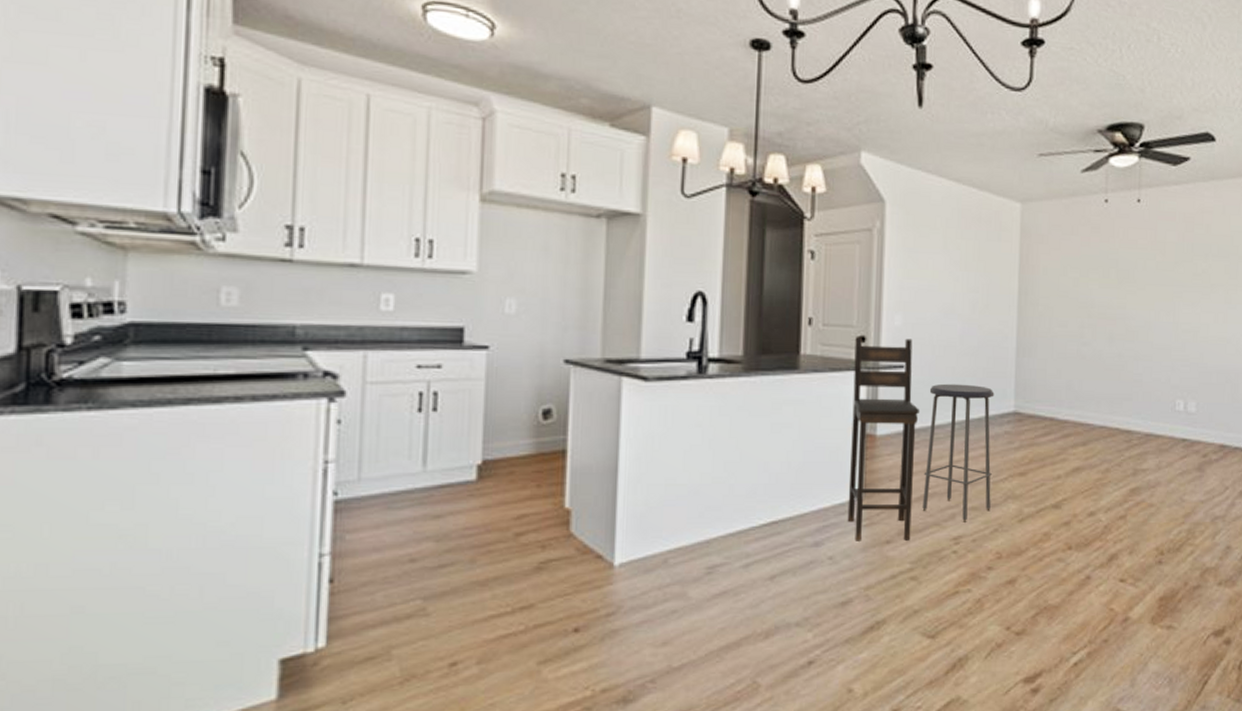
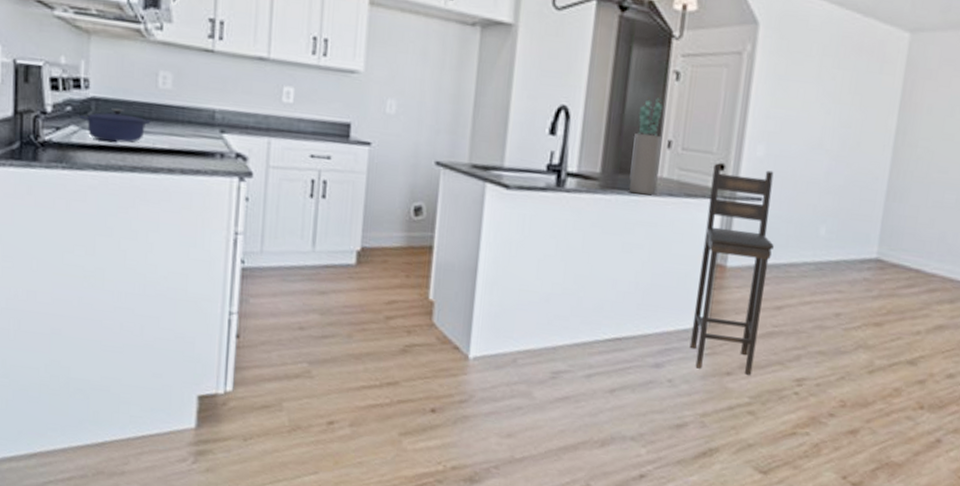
cooking pot: none [112,334,211,372] -> present [79,108,151,143]
vase: none [773,273,801,374] -> present [628,94,664,196]
bar stool: present [922,383,995,522] -> none [766,221,857,366]

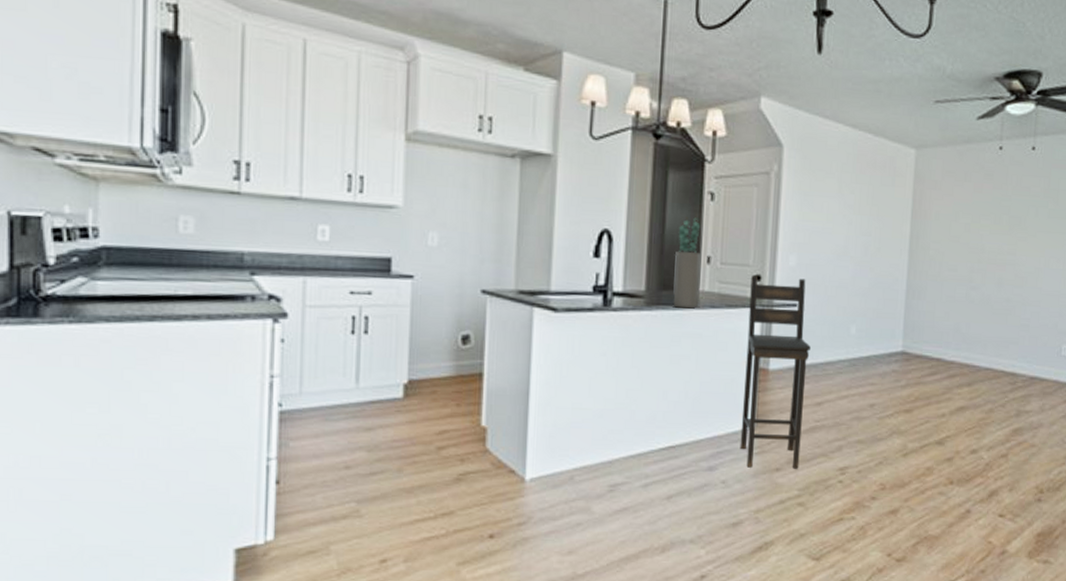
cooking pot: present [79,108,151,143] -> none [88,257,171,292]

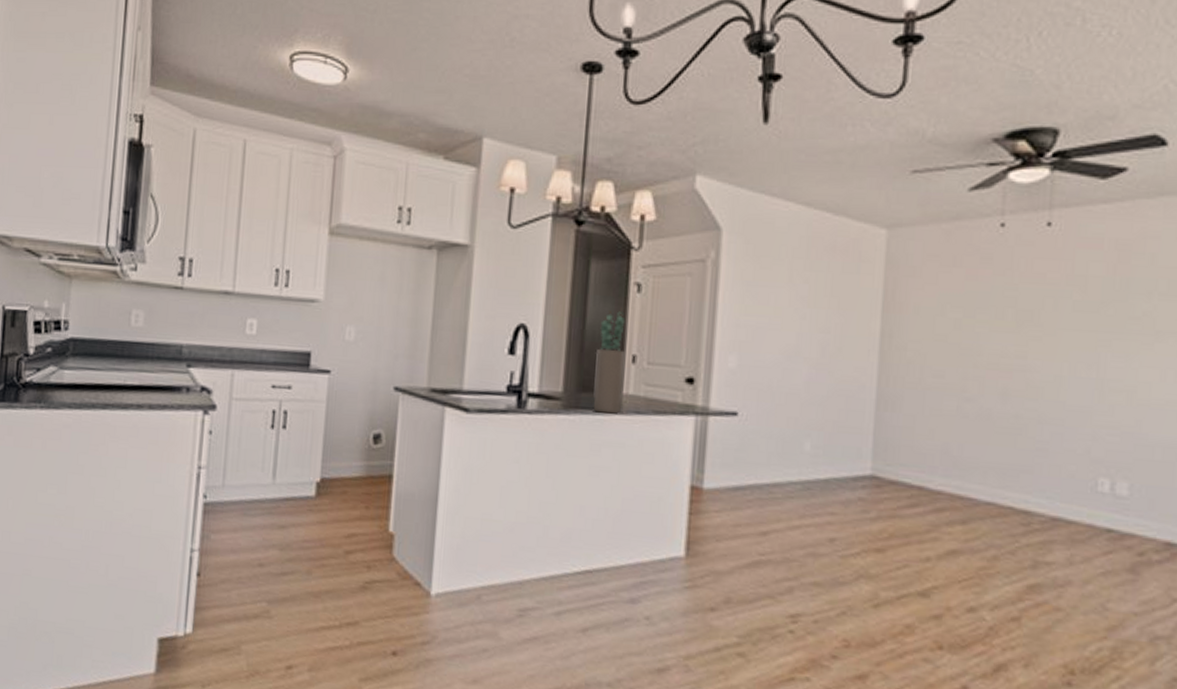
bar stool: present [740,276,812,469] -> none [667,378,755,611]

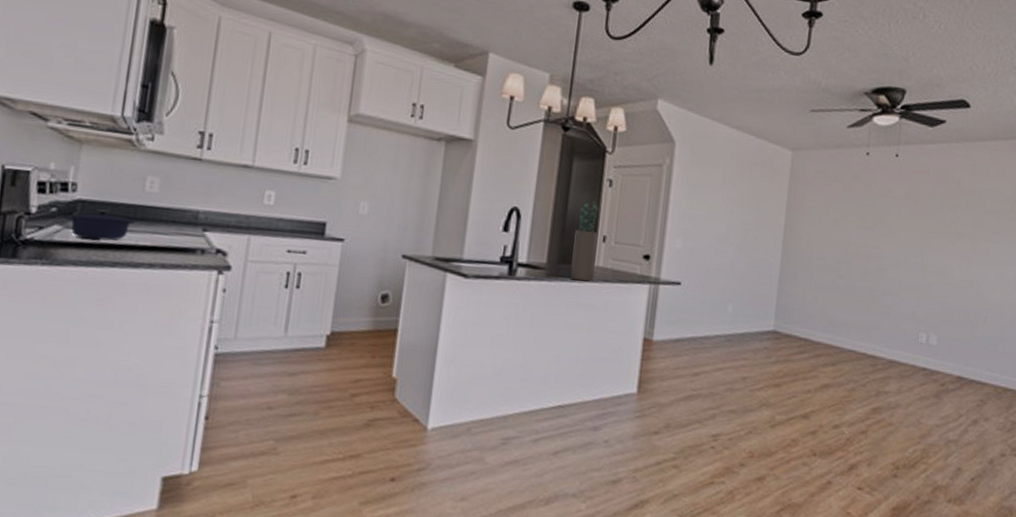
cooking pot: none [58,348,123,381] -> present [64,210,136,241]

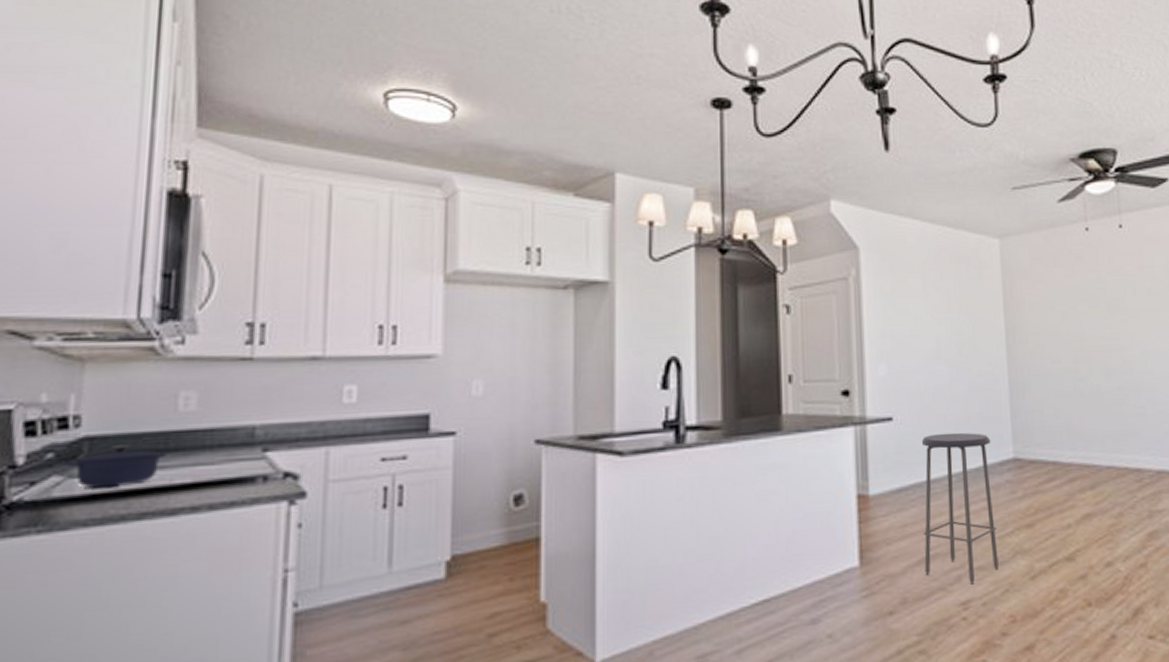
vase: present [570,197,599,282] -> none [753,329,782,438]
bar stool: none [687,301,758,423] -> present [921,432,999,585]

